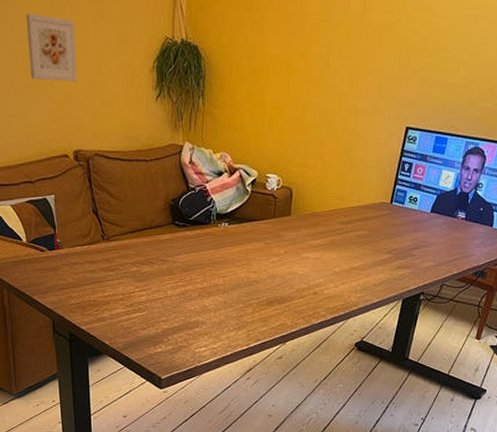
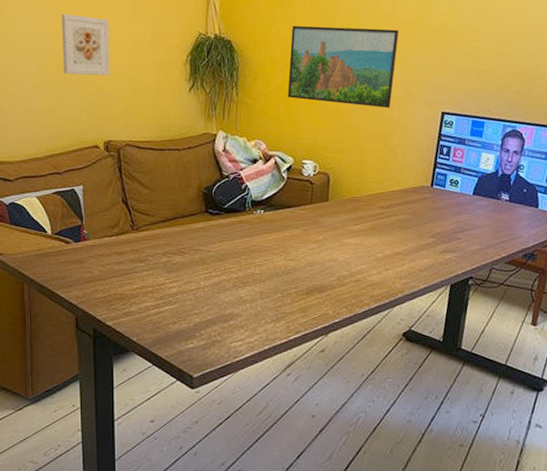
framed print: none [254,31,369,122] -> present [287,25,399,108]

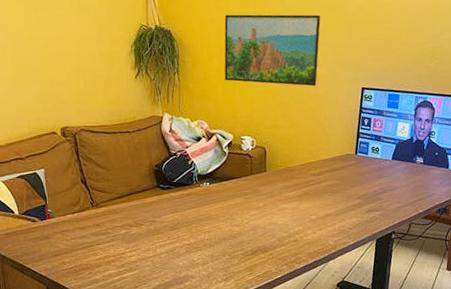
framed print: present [61,14,109,76] -> none [12,11,61,68]

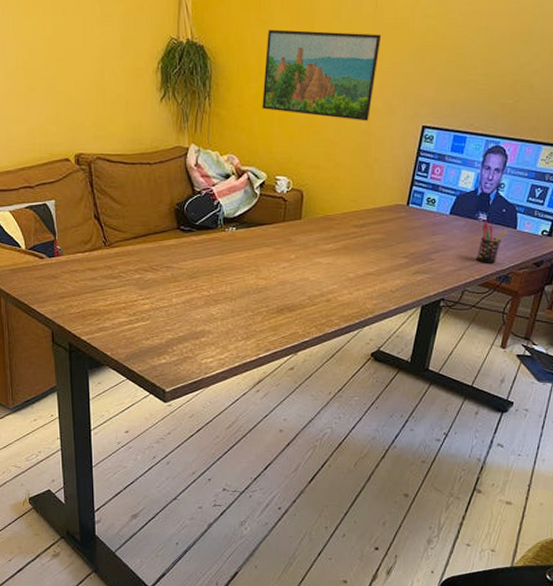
pen holder: none [418,163,441,199] -> present [477,221,507,263]

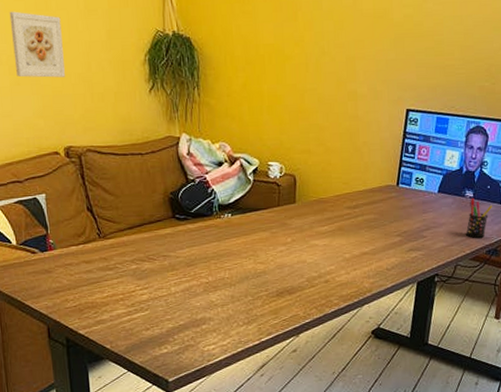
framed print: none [27,16,79,84] -> present [9,11,65,78]
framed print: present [262,29,382,121] -> none [250,20,363,107]

